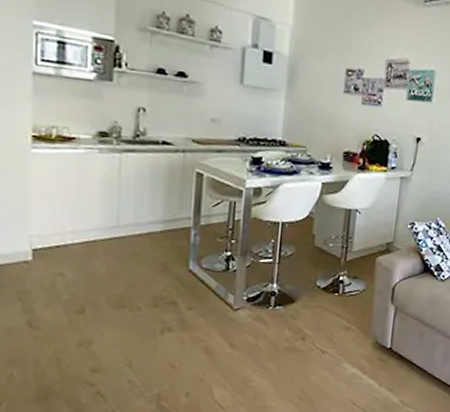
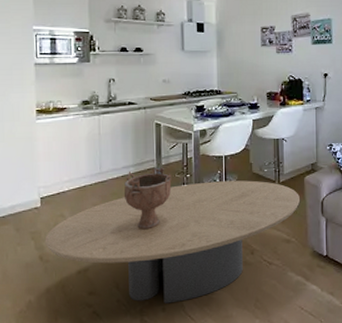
coffee table: none [35,251,368,389] -> present [44,180,300,304]
decorative bowl: none [146,227,212,301] -> present [123,167,172,230]

